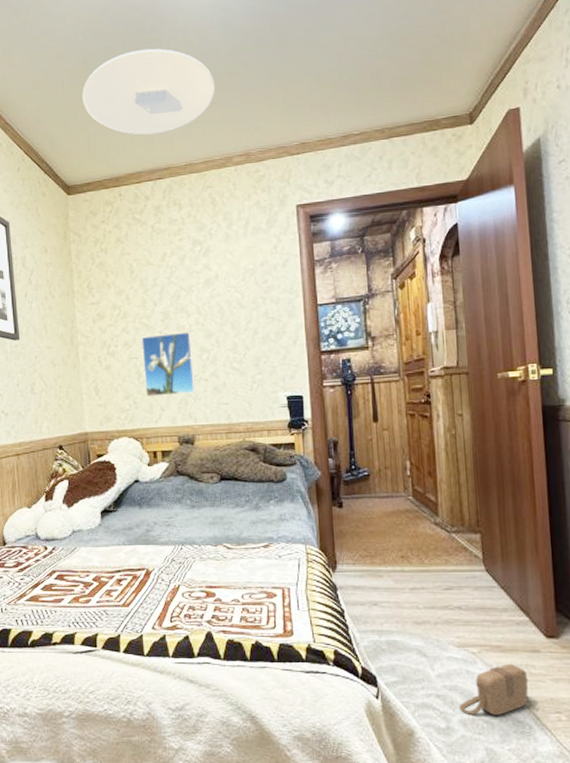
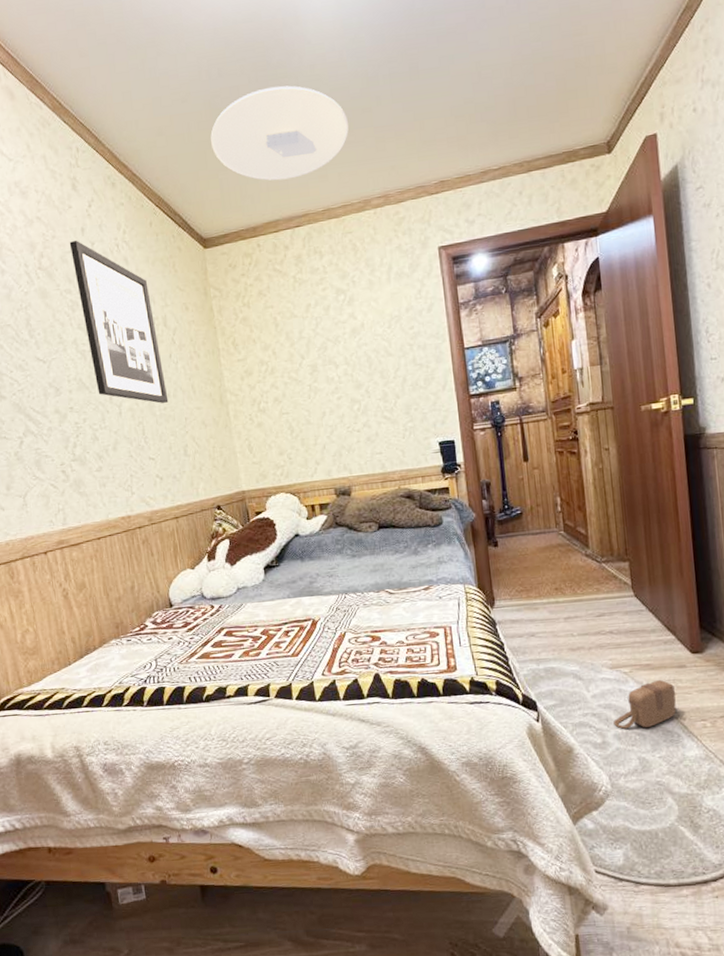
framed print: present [142,332,196,398] -> none [291,383,349,452]

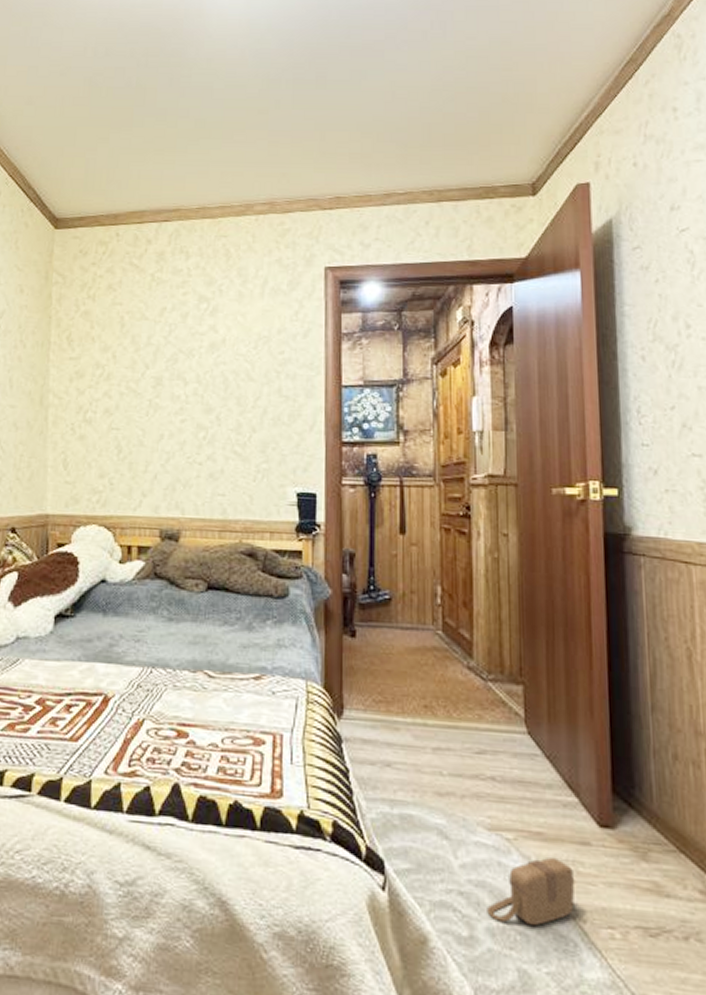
ceiling light: present [210,85,349,181] -> none [84,73,240,170]

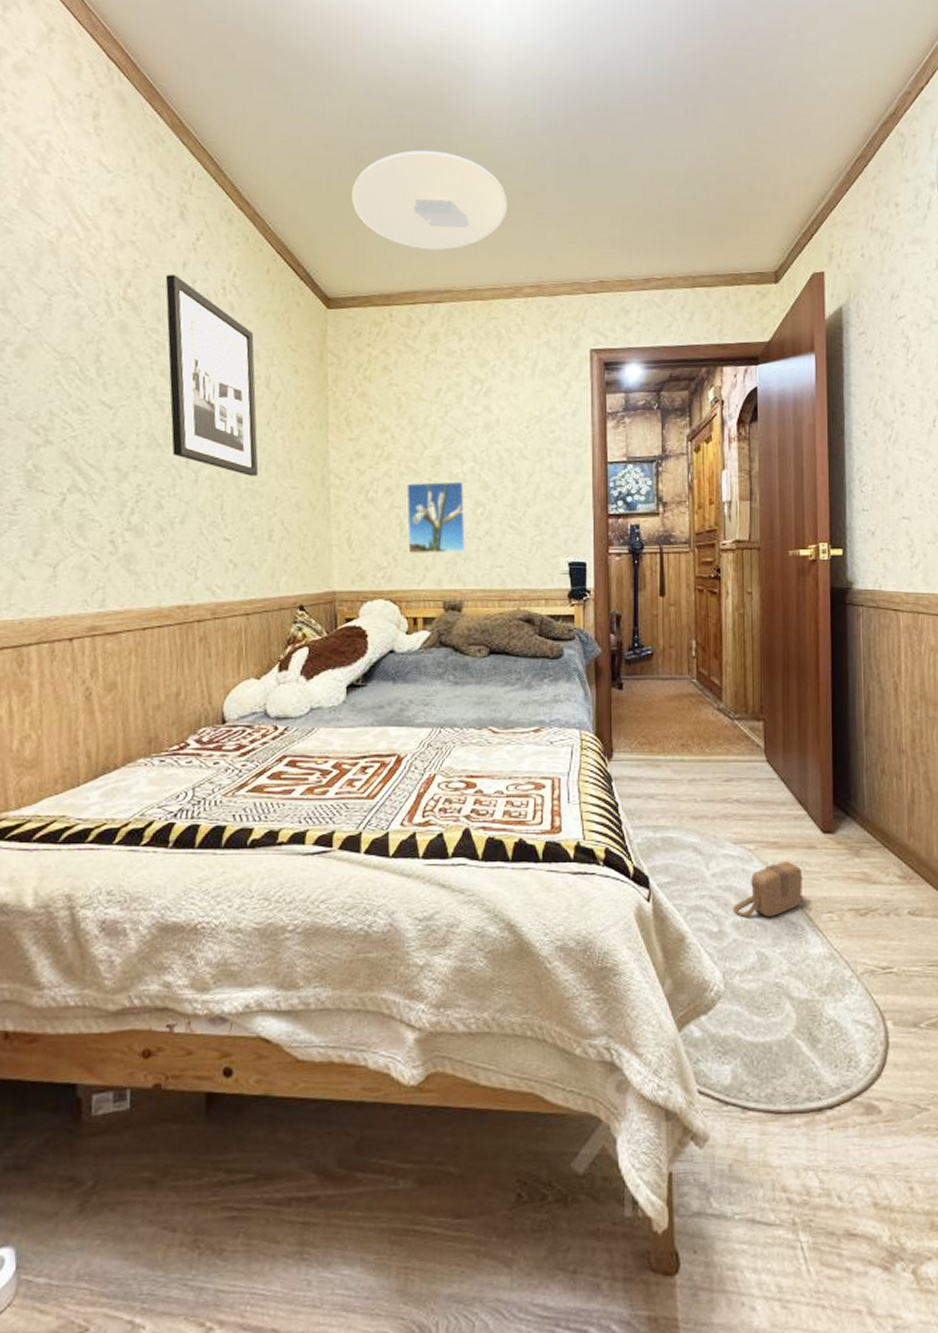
ceiling light: none [84,73,240,170] -> present [352,150,507,250]
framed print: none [124,402,187,479] -> present [406,481,467,555]

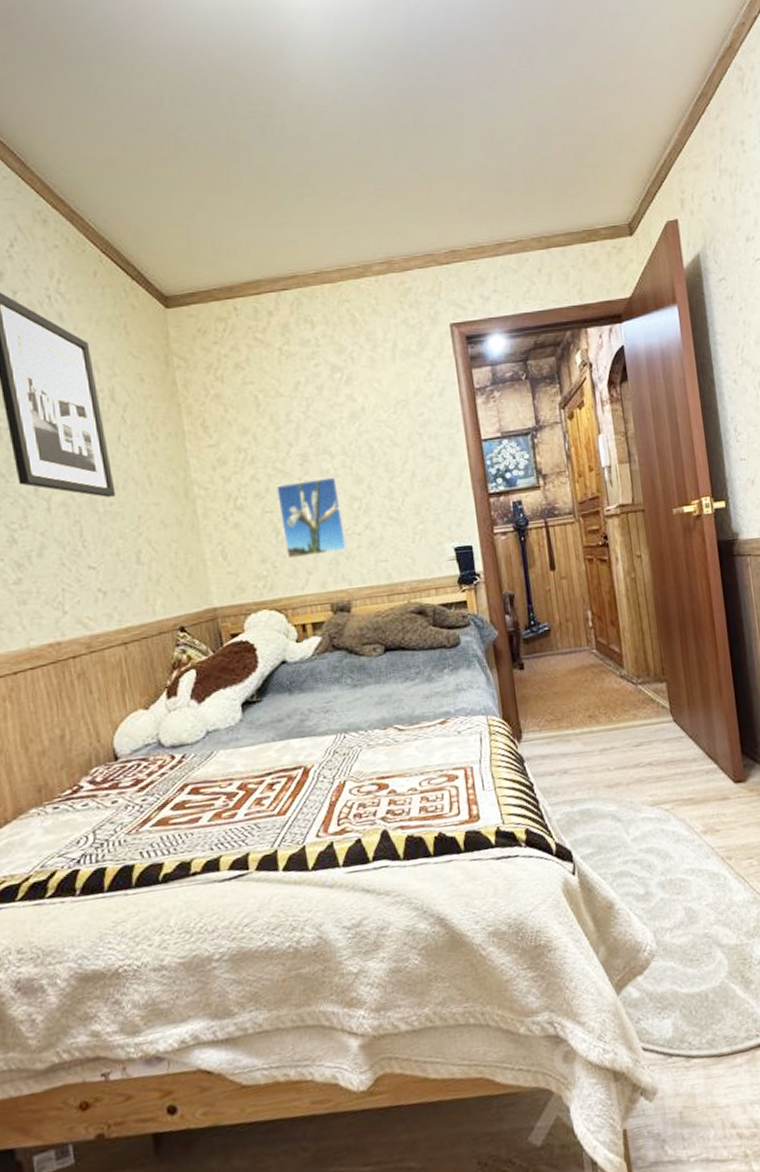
ceiling light: present [352,150,507,250] -> none [175,125,345,234]
saddlebag: present [733,862,803,917] -> none [656,816,722,876]

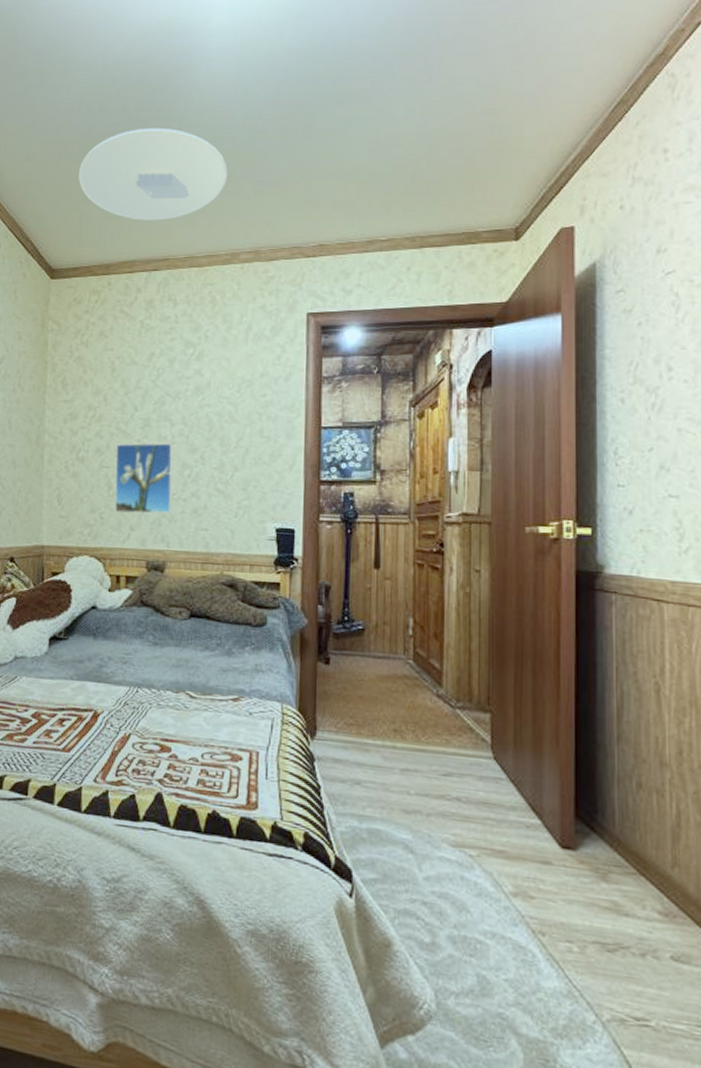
ceiling light: none [175,125,345,234] -> present [78,127,228,221]

